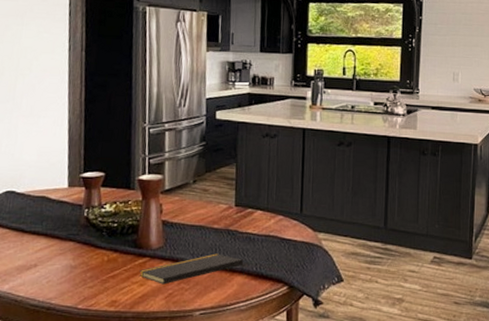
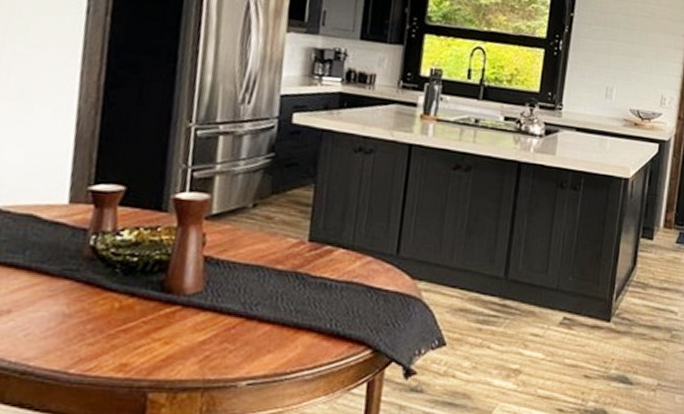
notepad: present [139,253,245,285] -> none [164,303,315,344]

